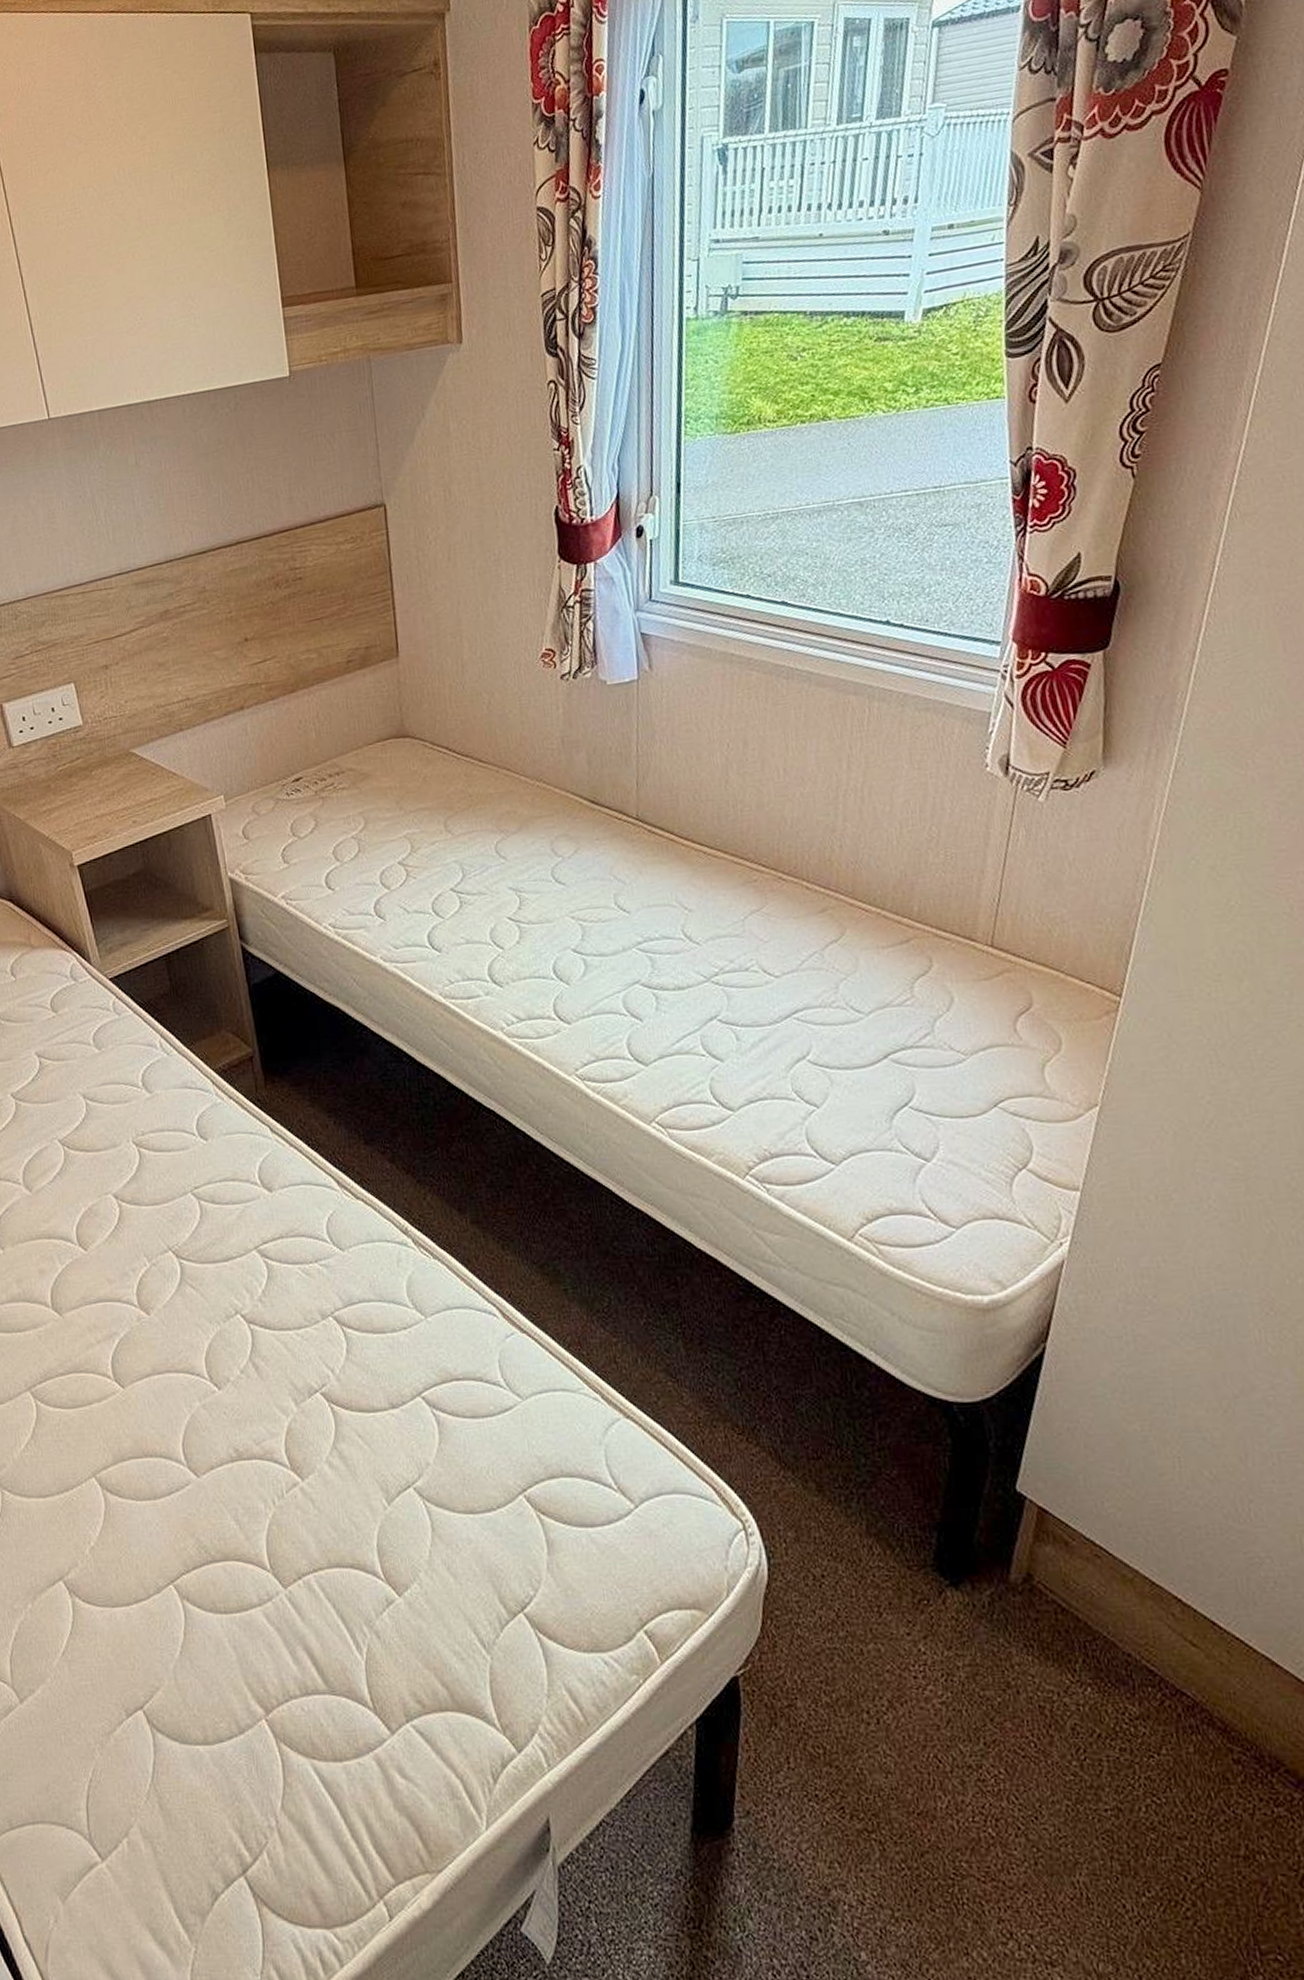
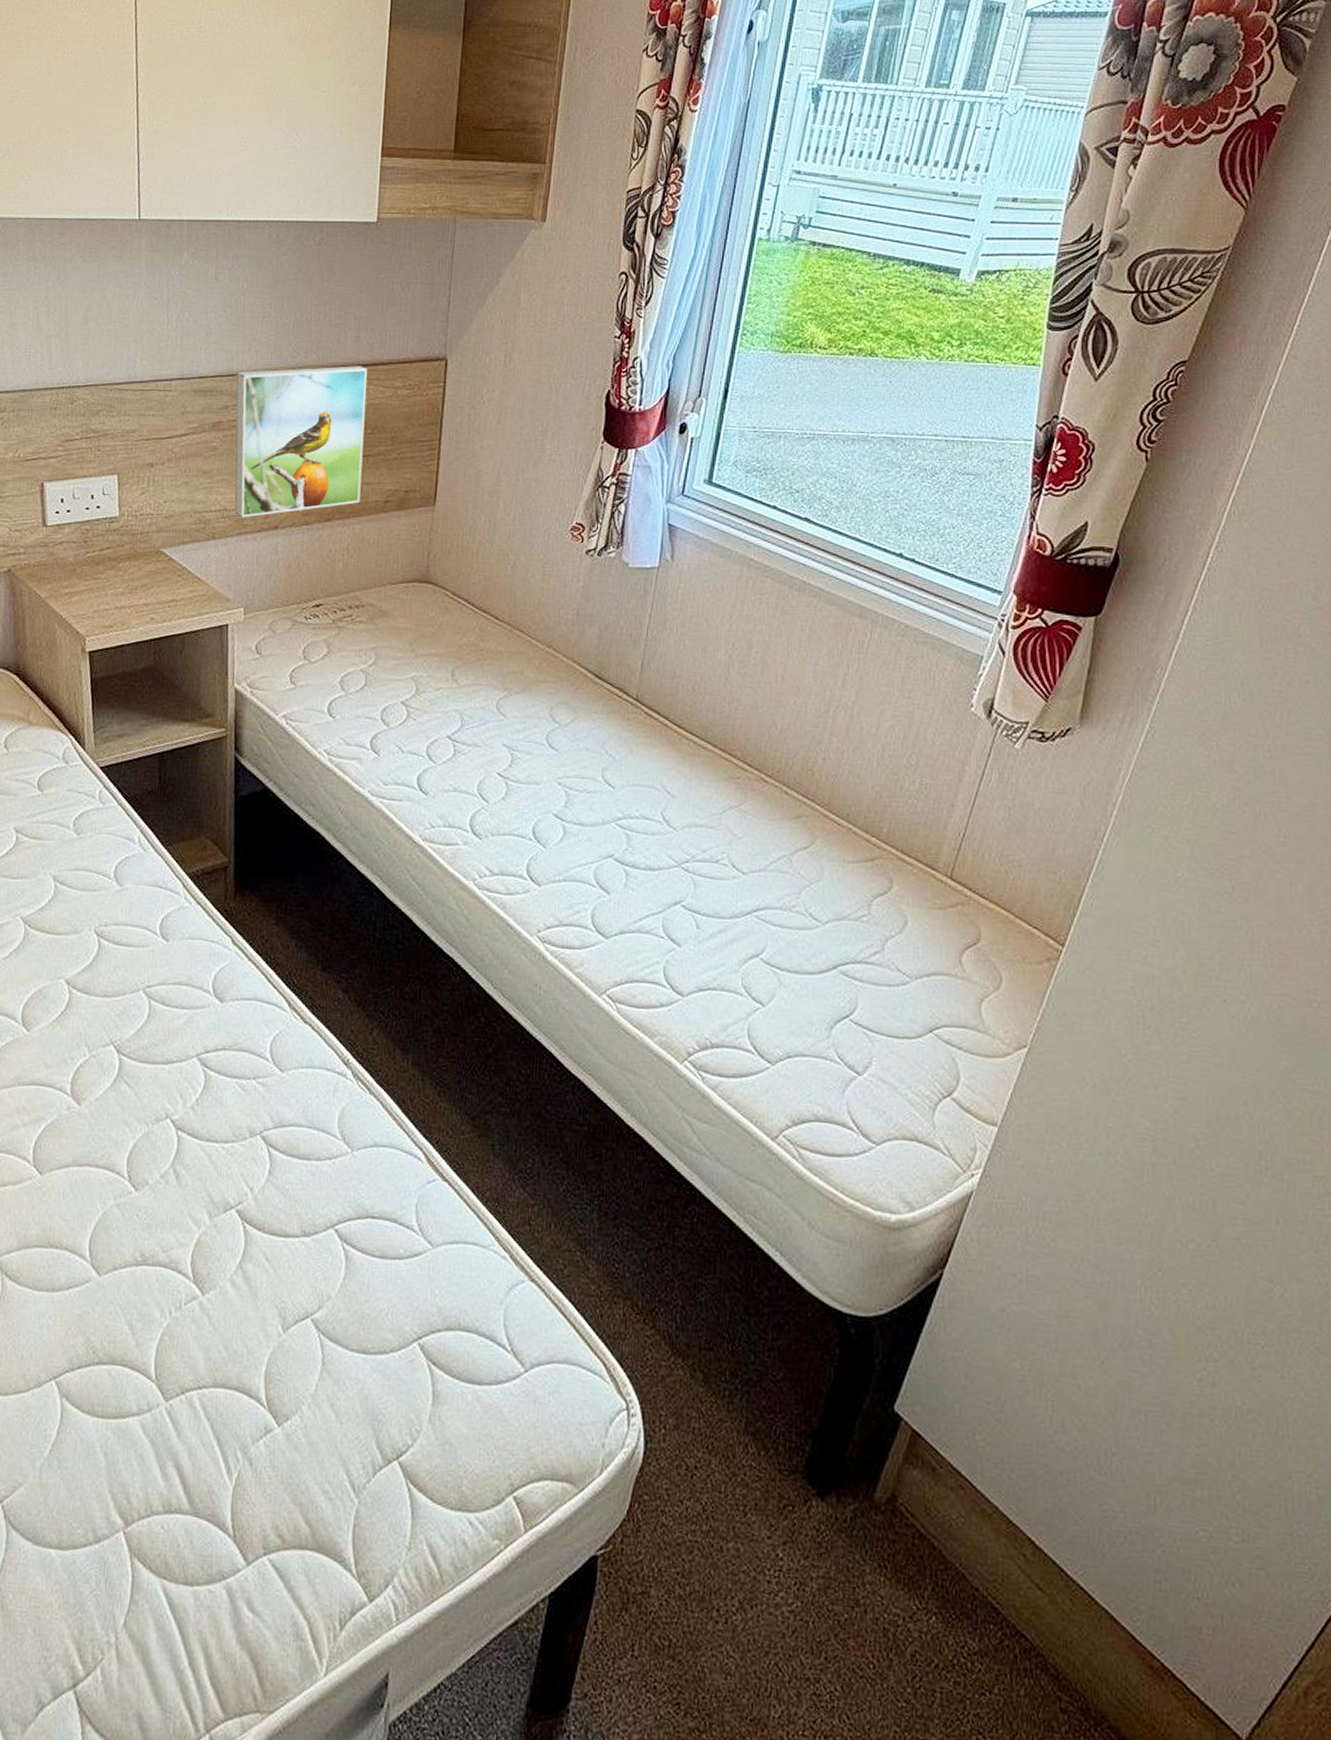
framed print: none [175,527,322,705] -> present [234,366,368,518]

